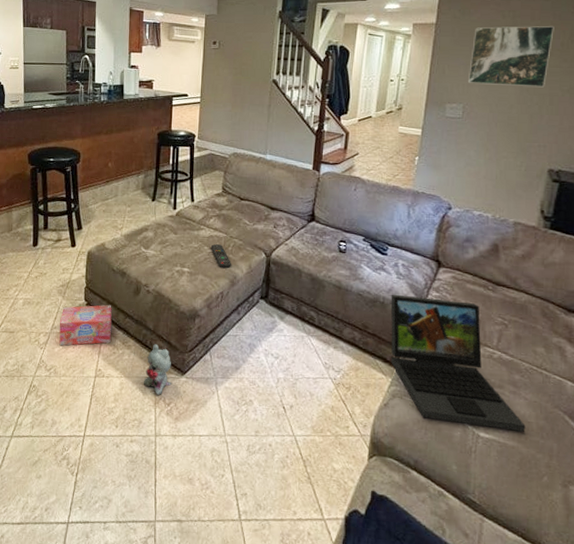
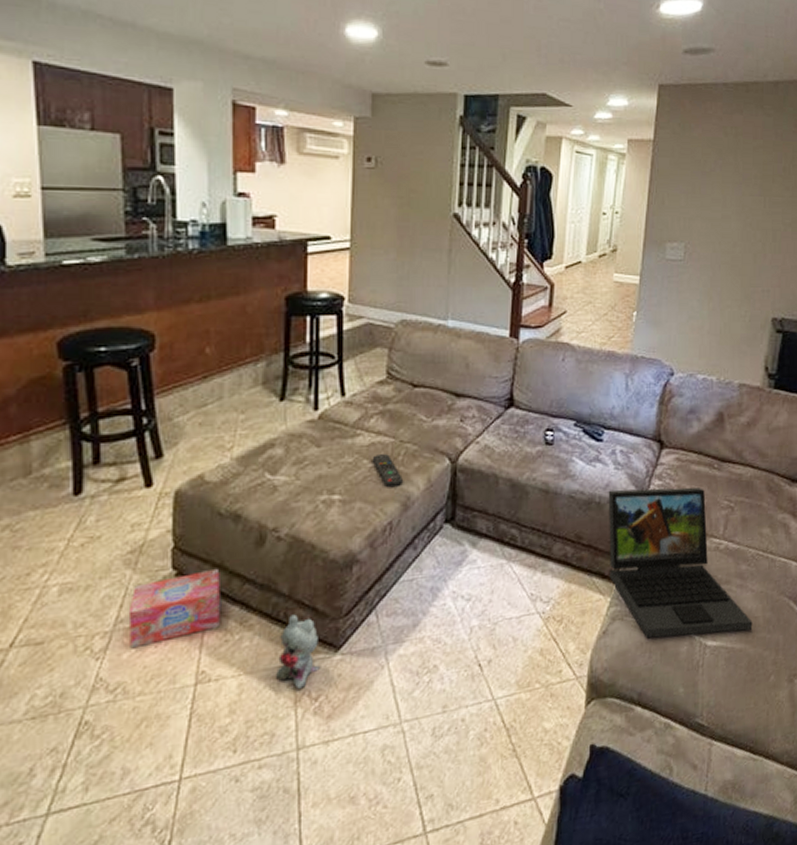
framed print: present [467,26,554,88] -> none [689,146,776,221]

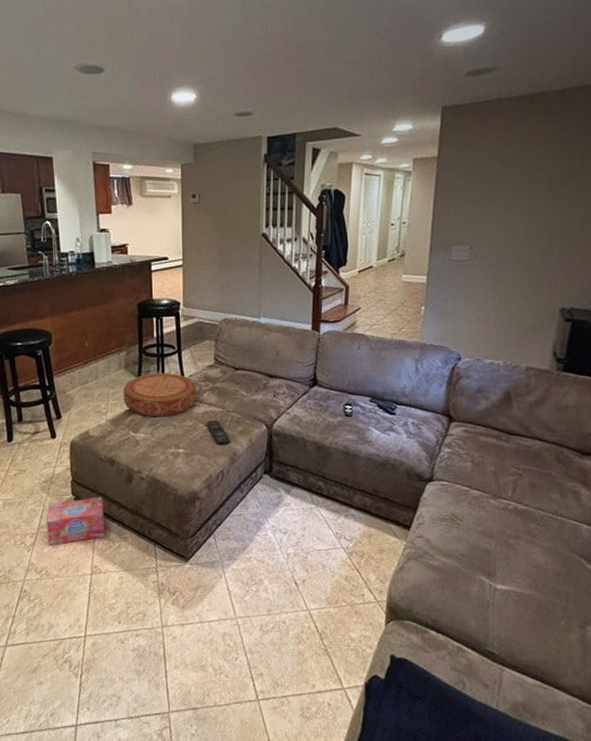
cushion: none [257,391,361,452] -> present [122,373,196,417]
plush toy: present [275,614,320,690] -> none [144,533,175,586]
laptop: present [608,487,753,639] -> none [401,454,542,580]

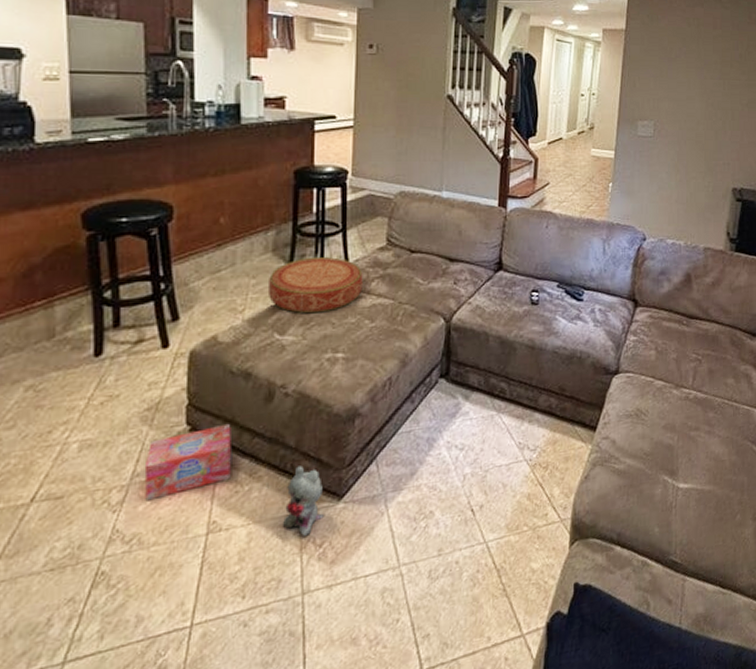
plush toy: none [144,533,175,586] -> present [282,465,324,537]
remote control: present [206,420,230,444] -> none [373,315,401,345]

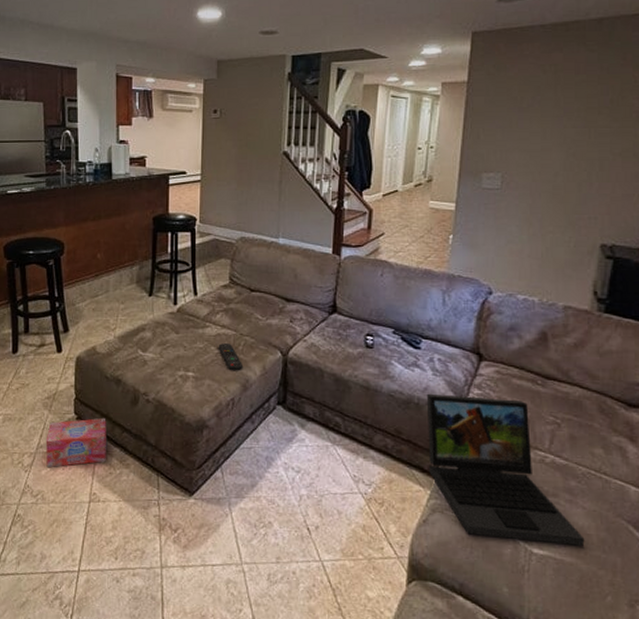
cushion: present [267,257,363,314] -> none [133,290,209,337]
plush toy: present [282,465,324,537] -> none [145,461,178,521]
remote control: none [373,315,401,345] -> present [218,343,242,370]
laptop: none [588,342,720,483] -> present [426,393,585,546]

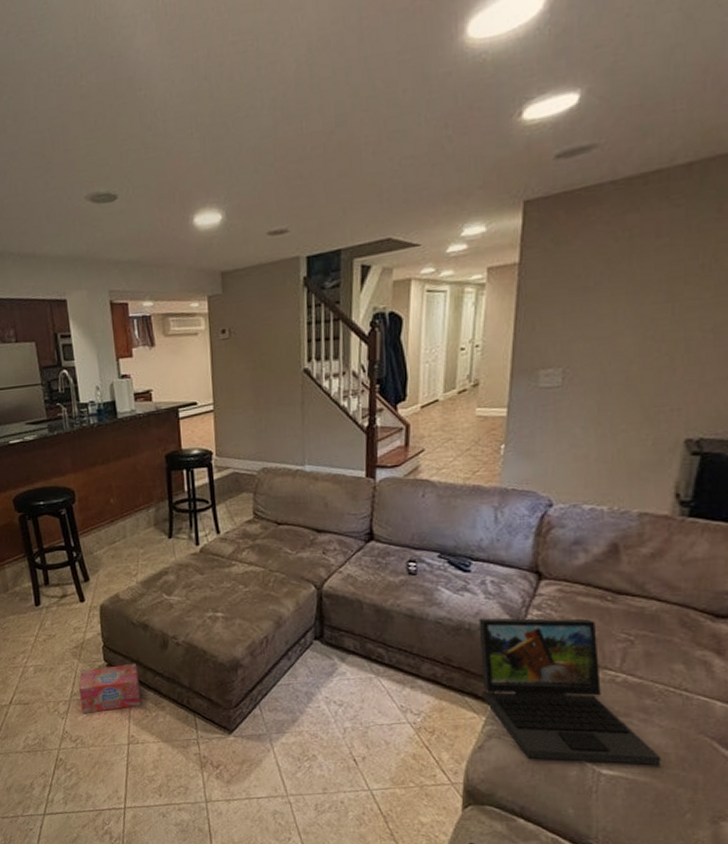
remote control: present [218,343,242,370] -> none [246,581,274,608]

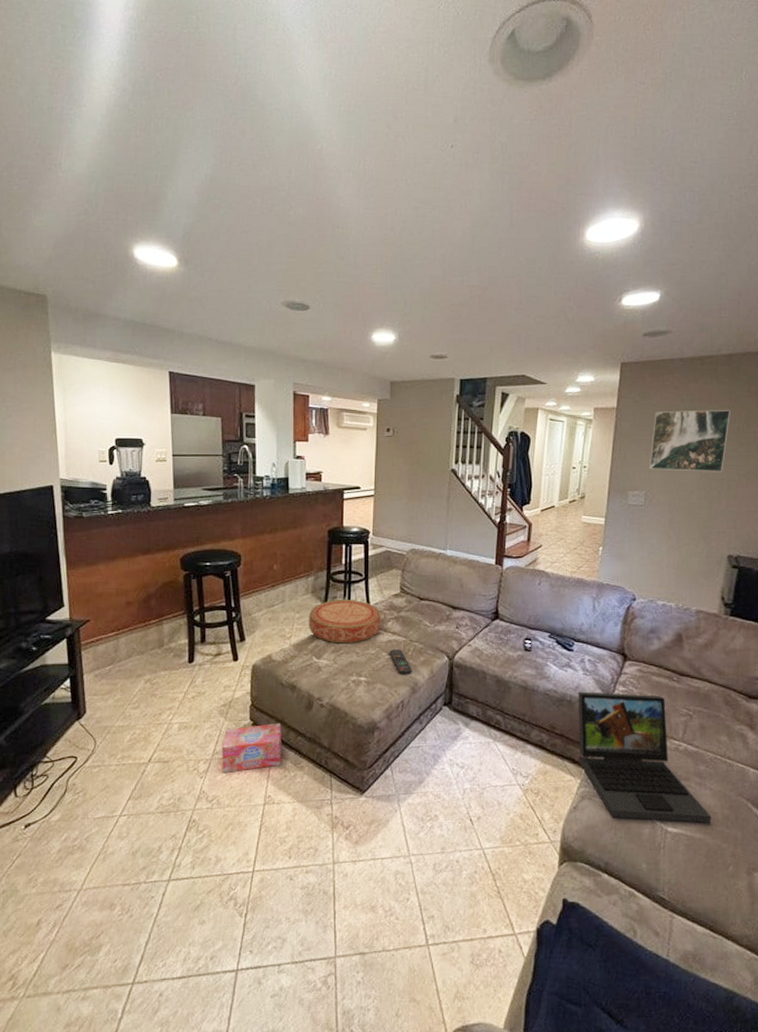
cushion: none [153,530,235,578] -> present [308,600,381,644]
remote control: none [246,581,274,608] -> present [389,649,412,674]
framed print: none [567,243,690,338] -> present [649,410,731,473]

